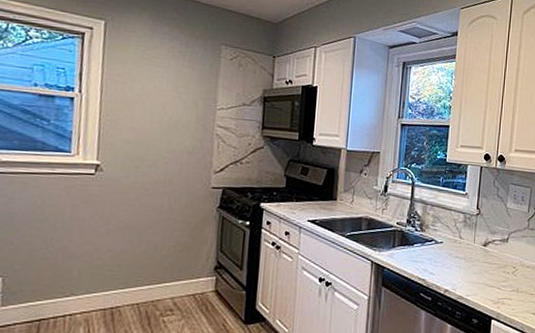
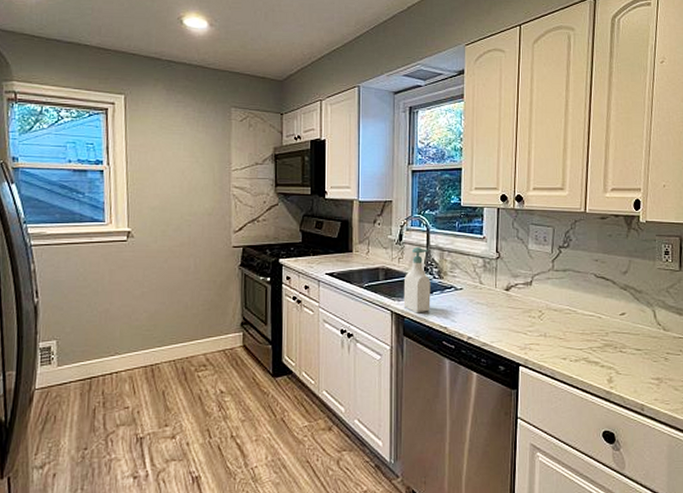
soap bottle: none [384,199,412,265] -> present [403,247,431,313]

